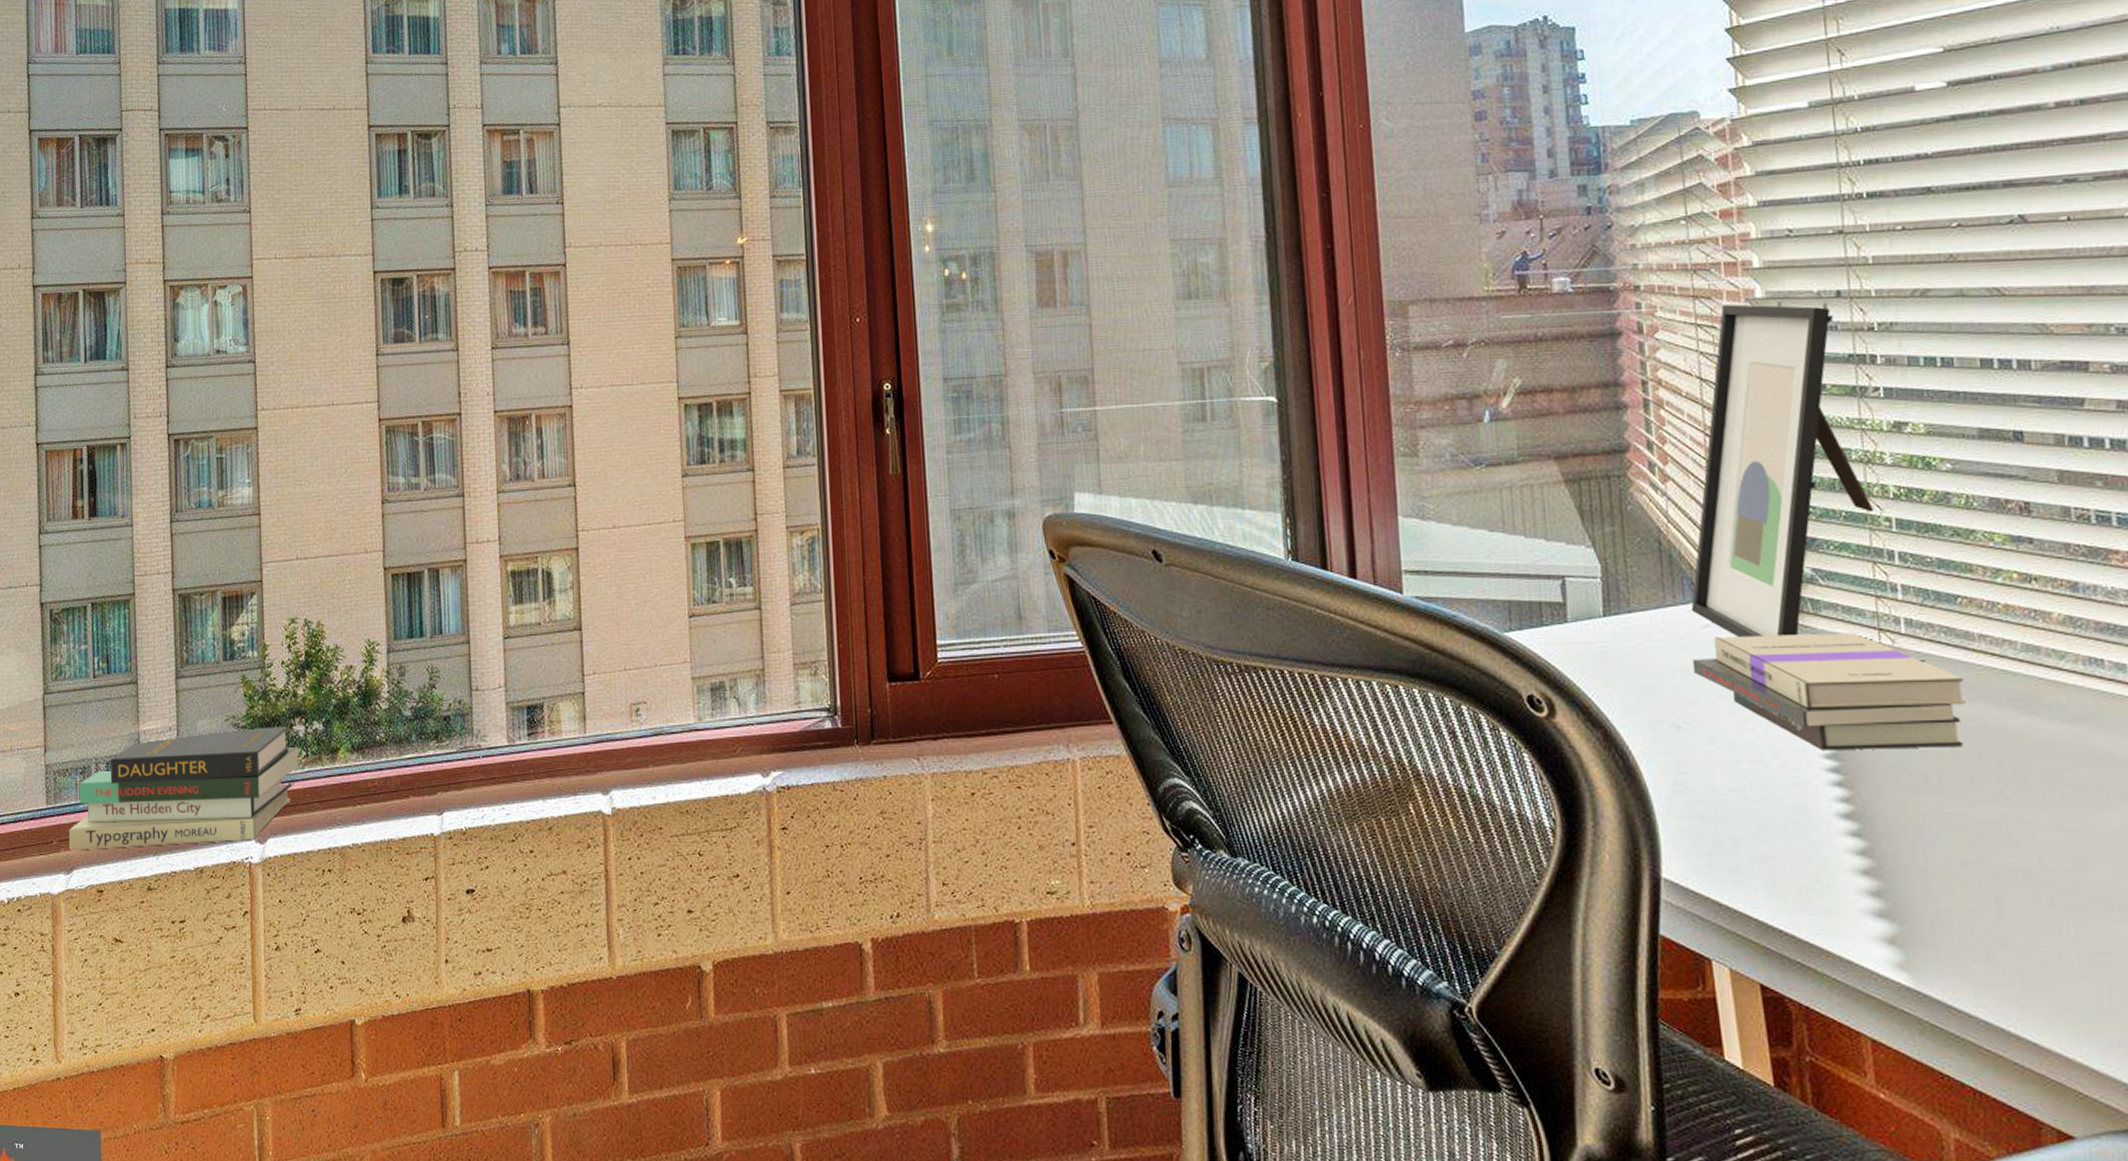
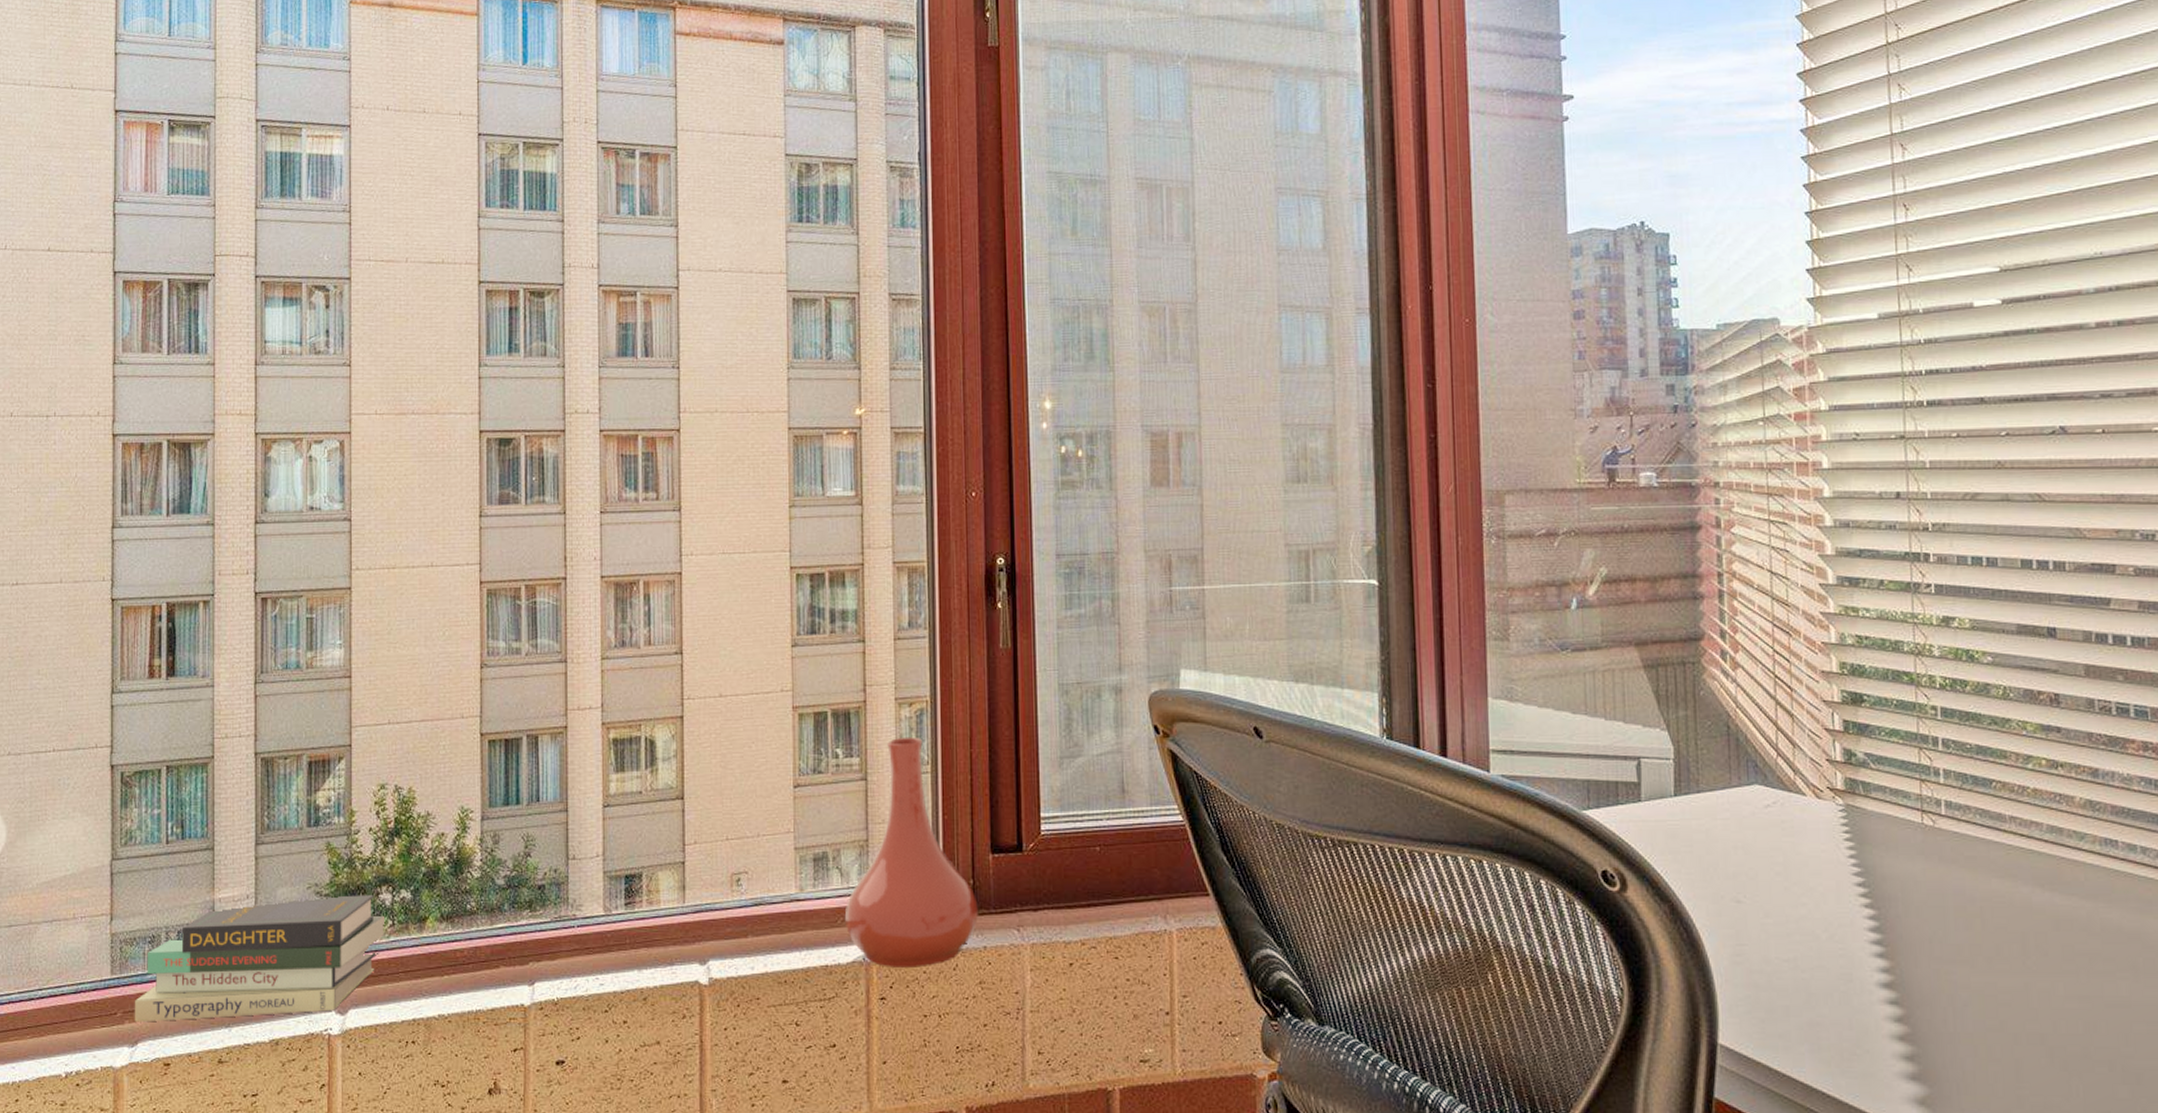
vase: none [743,565,877,799] -> present [844,737,978,969]
picture frame: present [1691,301,1874,638] -> none [1754,500,1922,818]
books: present [1692,632,1966,751] -> none [1753,813,1997,924]

